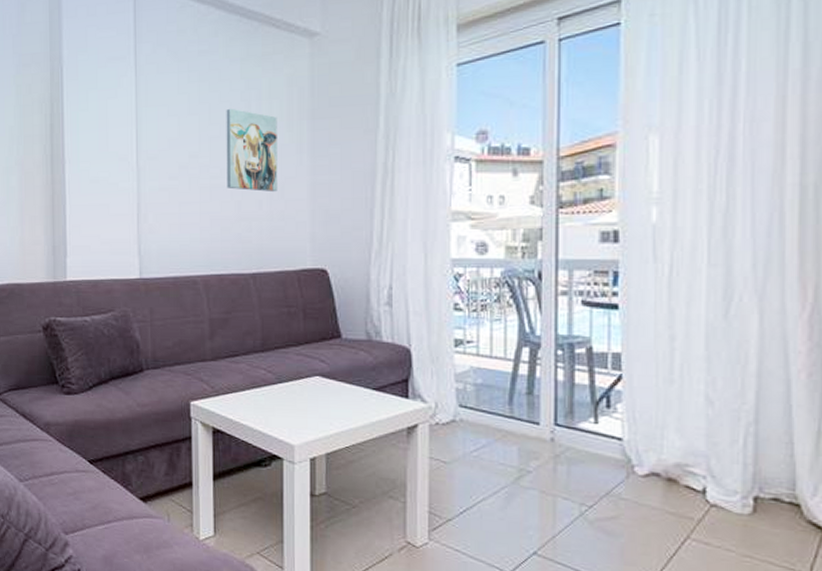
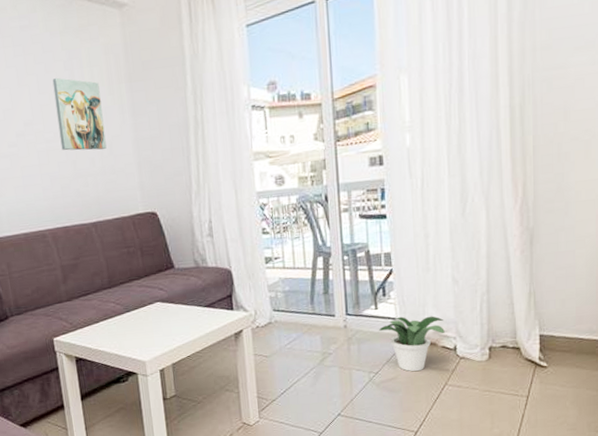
potted plant: none [597,437,691,514] -> present [378,316,445,372]

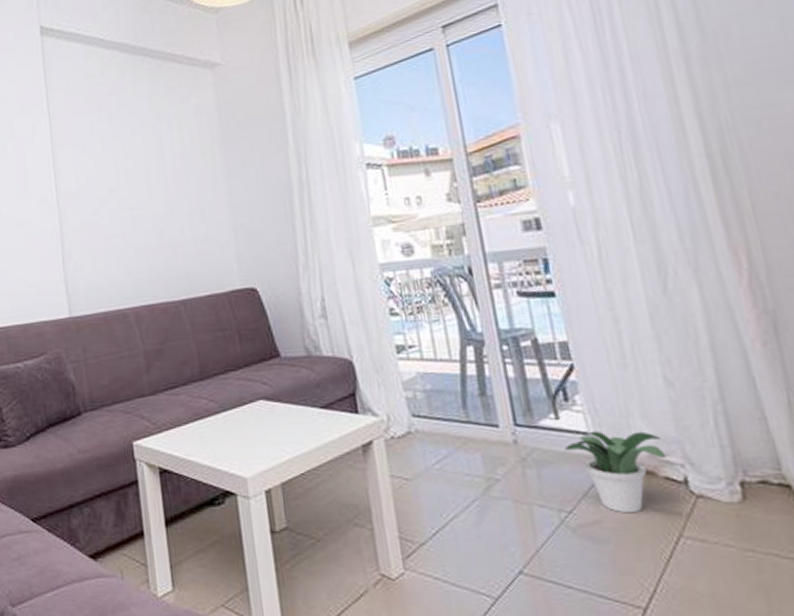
wall art: present [52,77,107,151] -> none [139,141,198,219]

